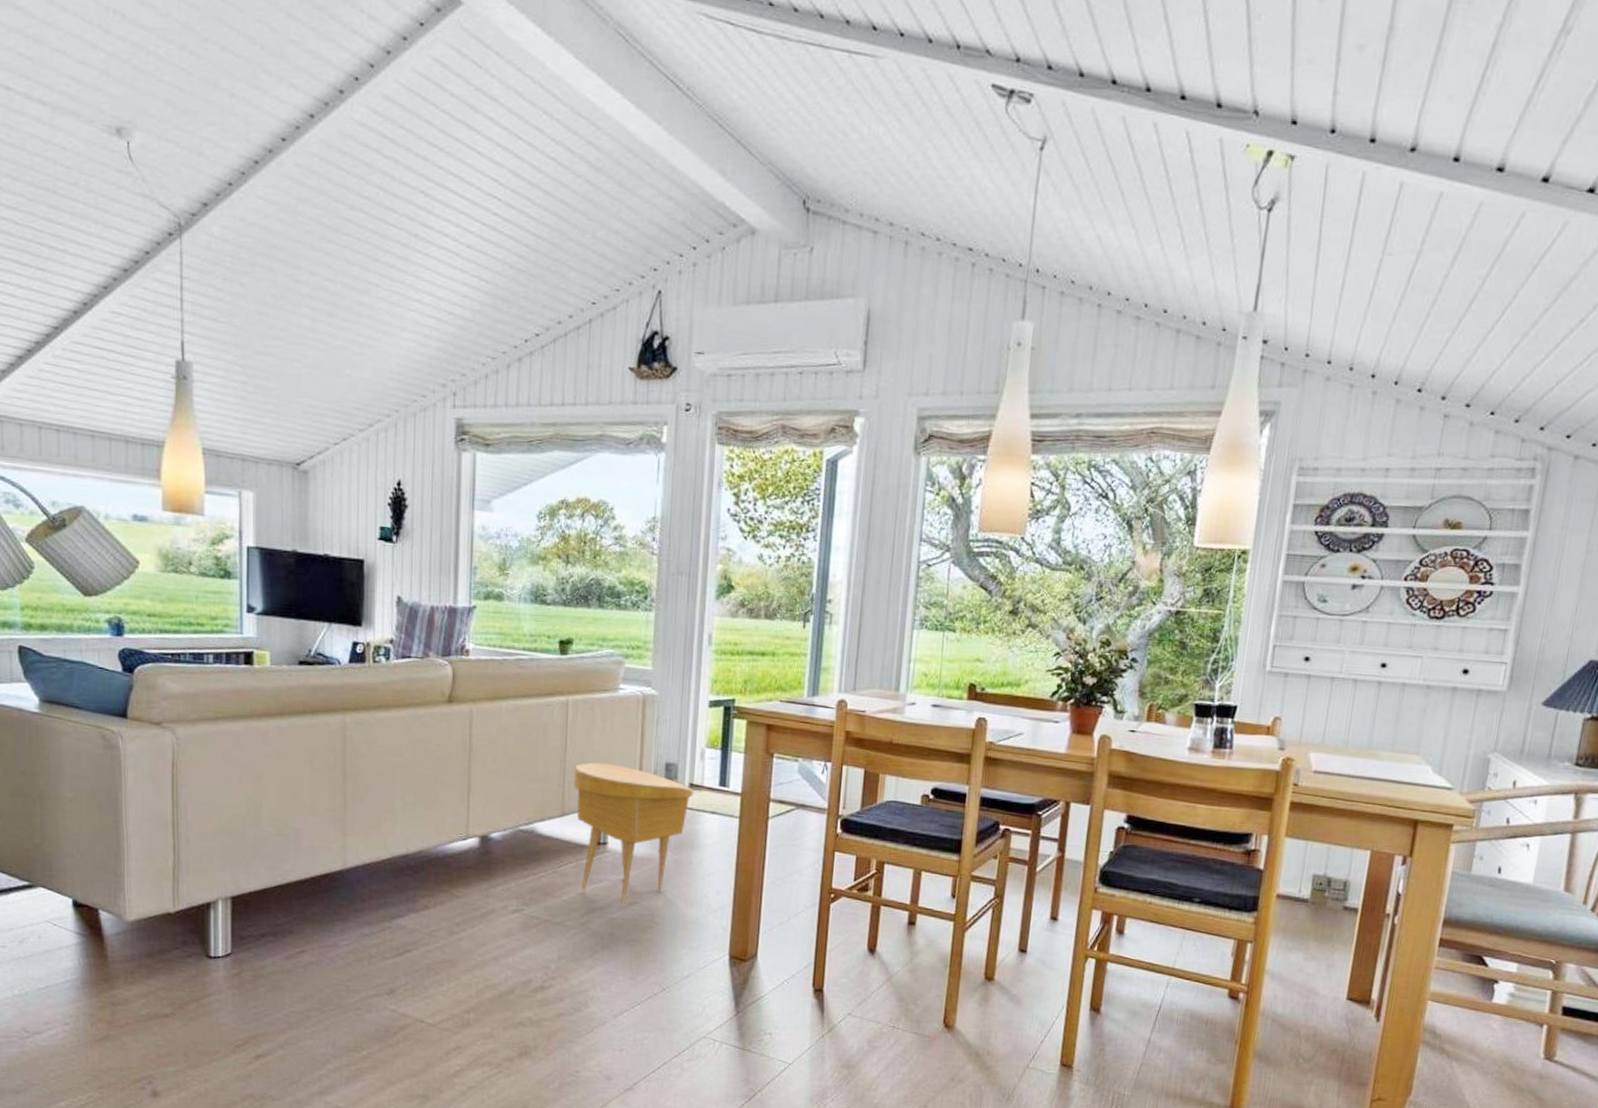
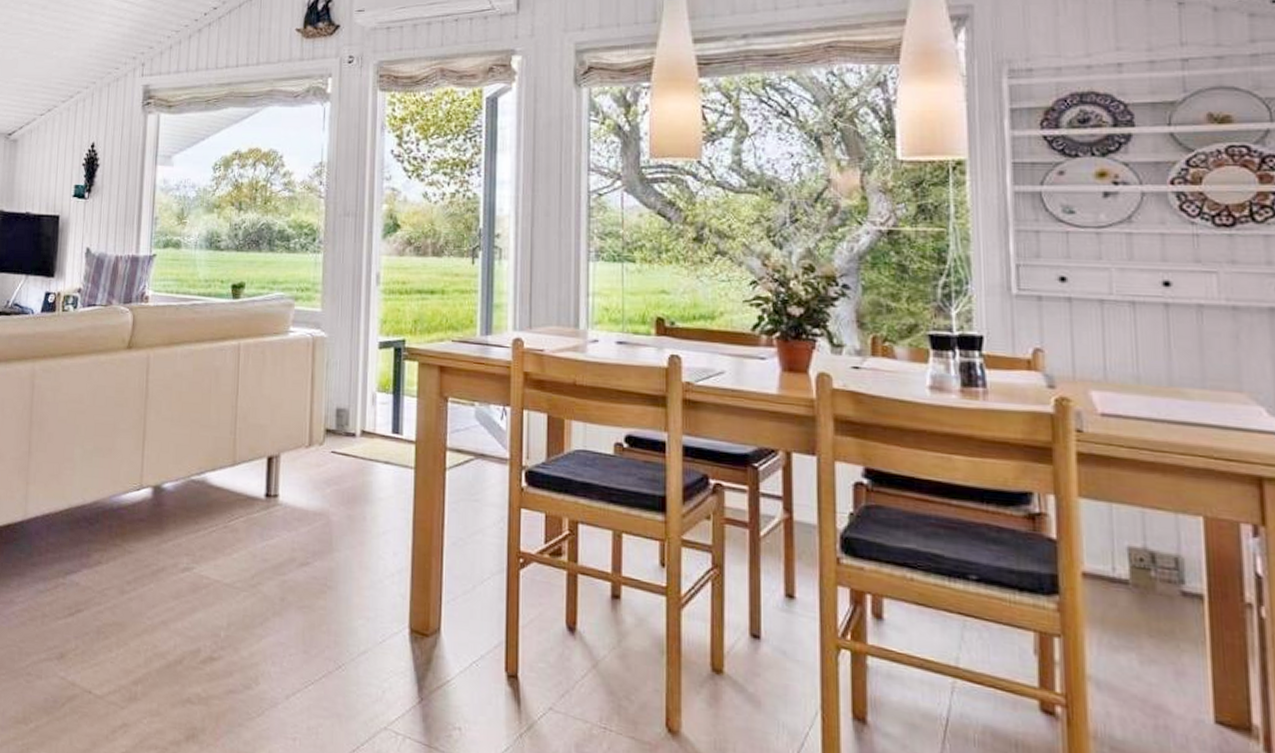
side table: present [573,762,694,906] -> none [244,408,366,566]

